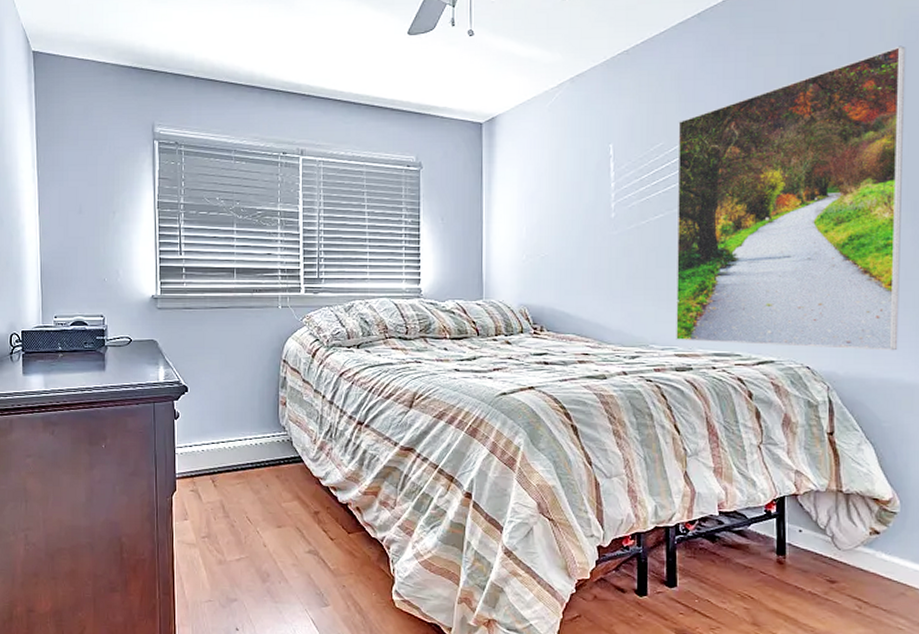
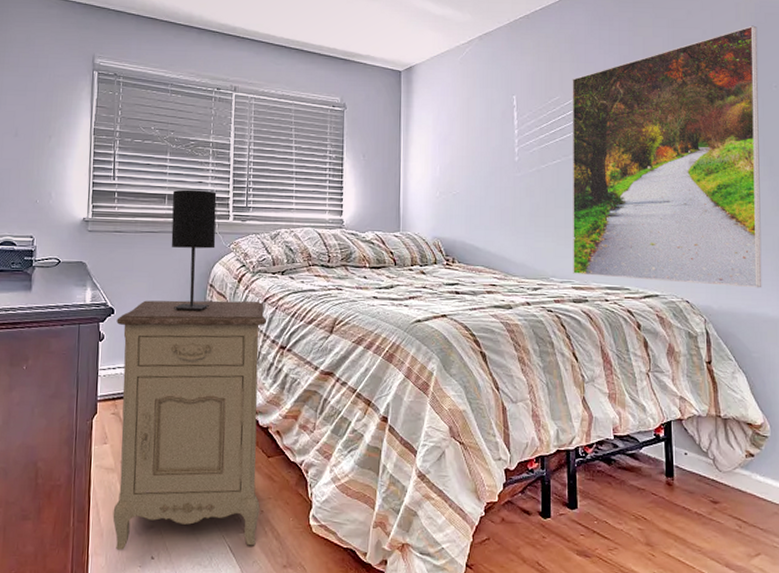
nightstand: none [191,376,344,622] -> present [112,300,267,550]
table lamp: none [241,262,288,388] -> present [171,189,217,311]

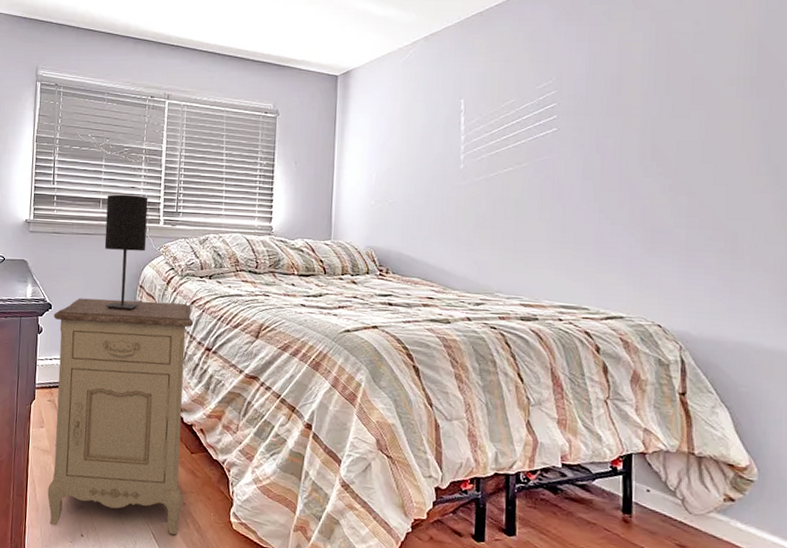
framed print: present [572,25,762,288] -> none [522,14,768,315]

